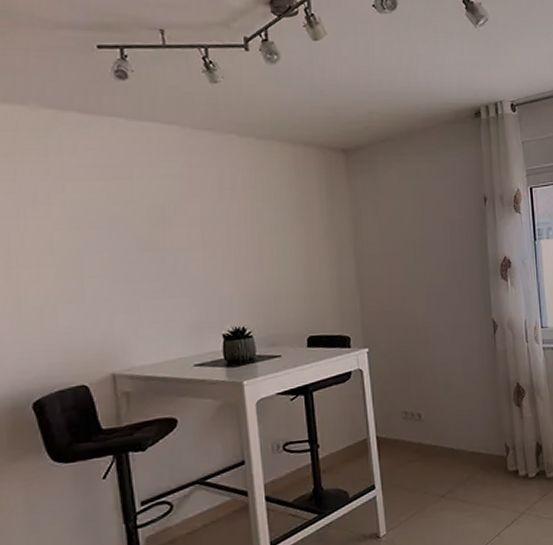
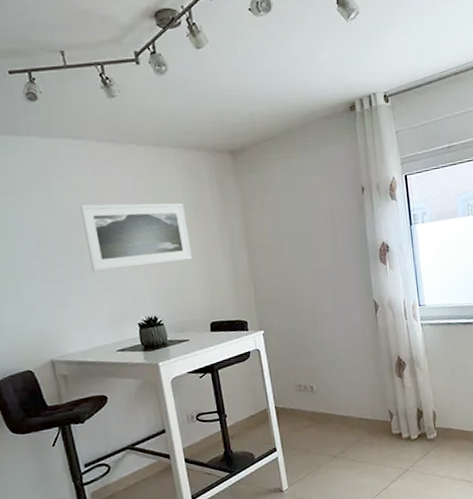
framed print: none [165,196,292,273] -> present [80,202,193,272]

